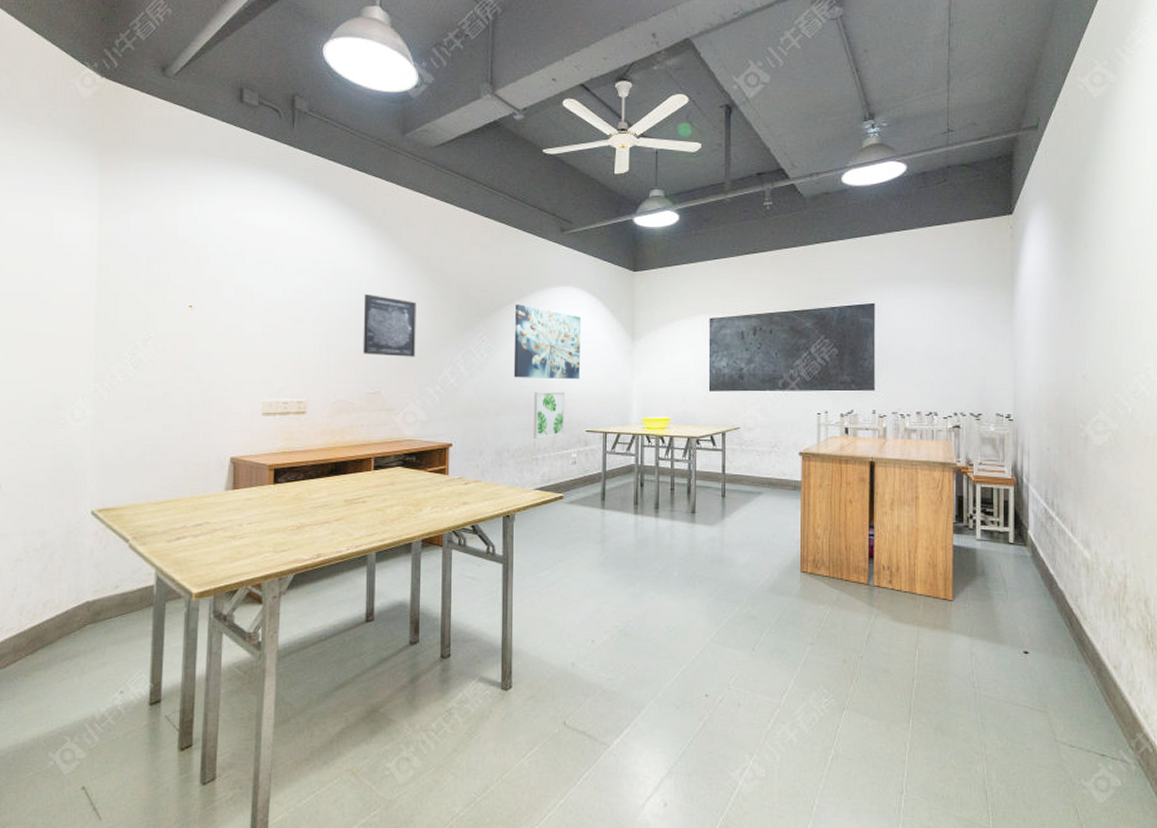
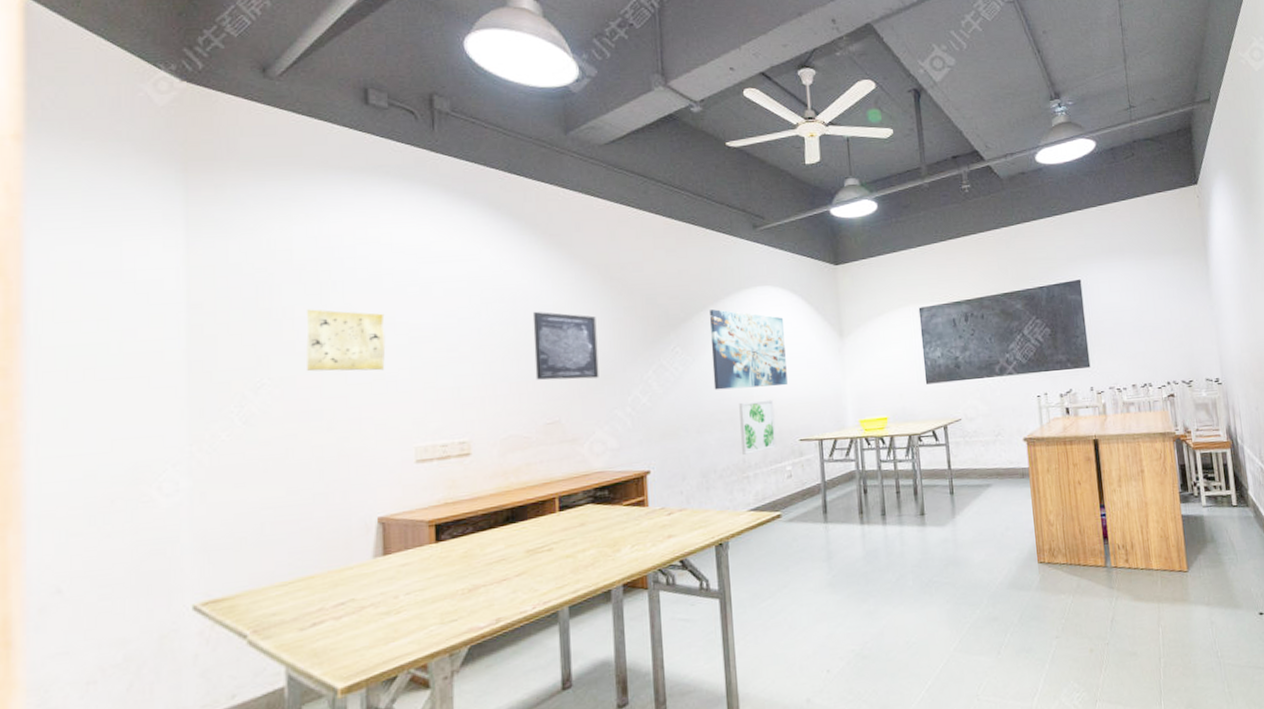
map: none [184,277,245,334] -> present [306,309,386,372]

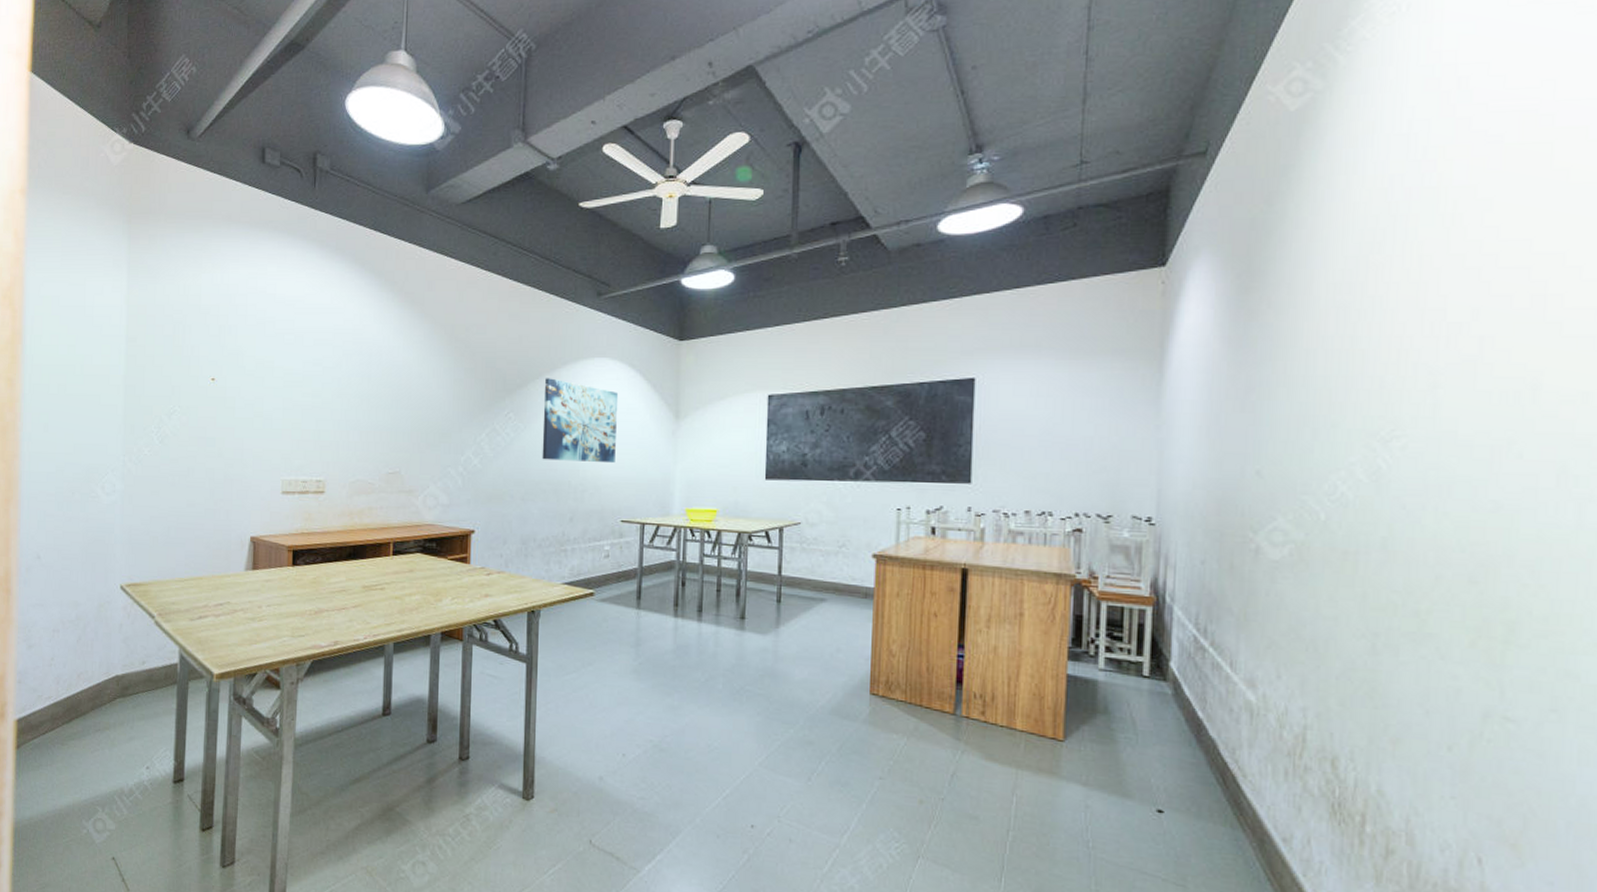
map: present [306,309,386,372] -> none [206,349,266,409]
wall art: present [532,311,599,380] -> none [382,366,439,435]
wall art: present [739,399,777,455] -> none [563,475,599,528]

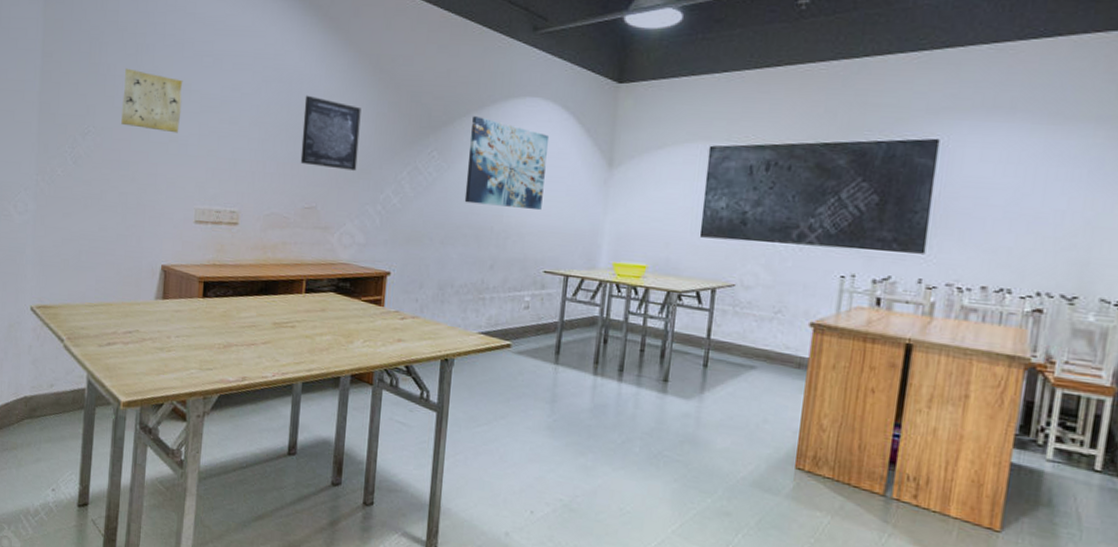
map: none [206,349,266,409] -> present [121,68,183,134]
wall art: none [382,366,439,435] -> present [300,95,361,171]

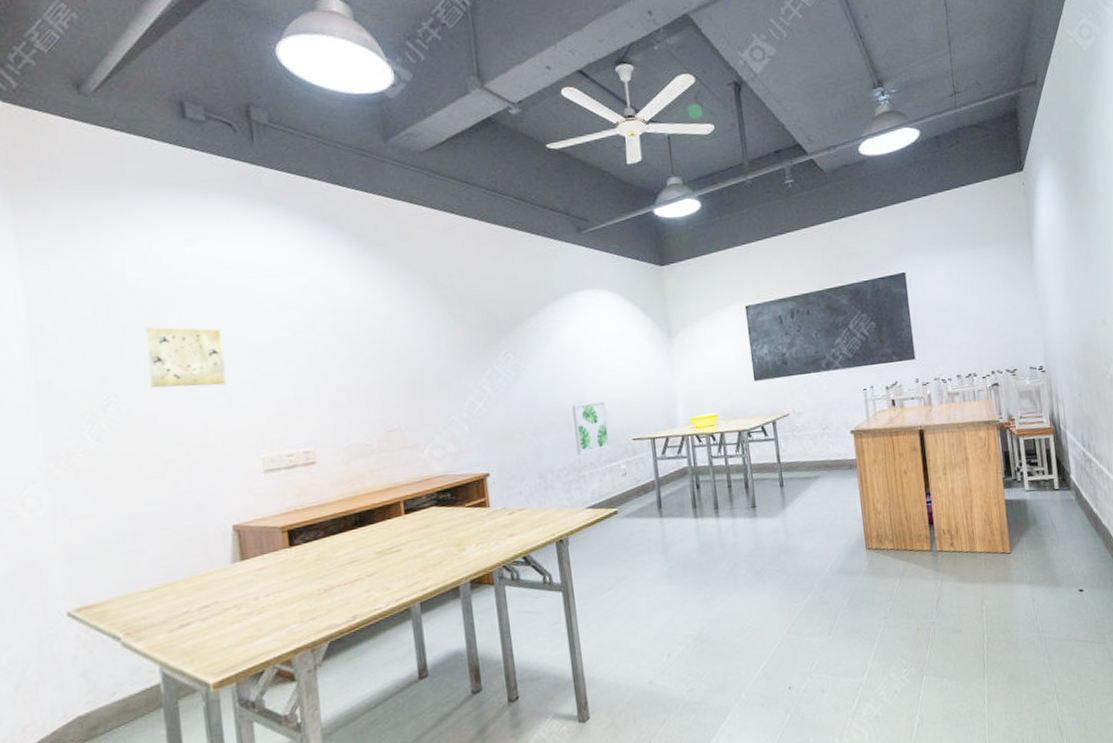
wall art: present [300,95,361,171] -> none [365,322,435,389]
wall art: present [464,116,550,211] -> none [539,314,619,394]
wall art: none [482,220,524,276] -> present [572,401,611,455]

